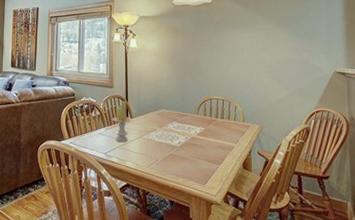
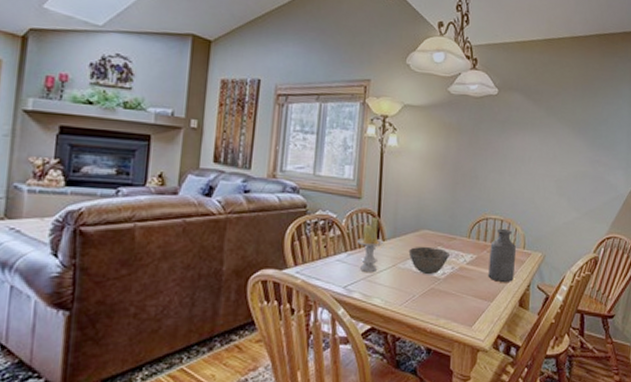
bowl: none [151,122,183,144] -> present [408,246,450,275]
bottle: none [215,106,237,149] -> present [488,228,516,282]

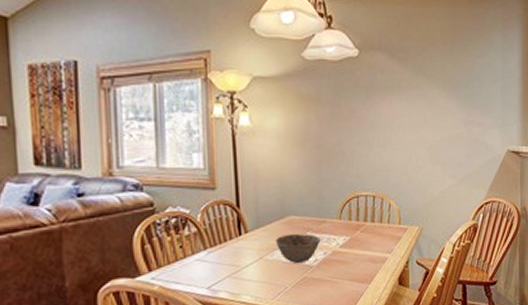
candle: present [356,217,385,273] -> none [216,208,247,270]
bottle: present [488,228,516,282] -> none [363,205,391,262]

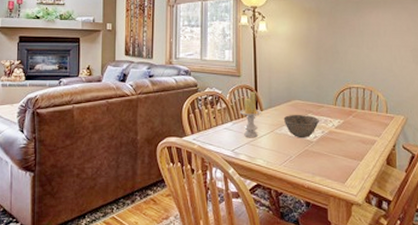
candle: none [216,208,247,270] -> present [239,91,262,138]

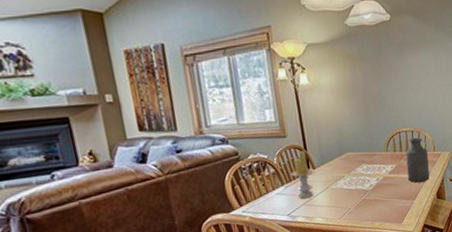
bowl: present [283,114,319,139] -> none [337,165,373,190]
bottle: none [355,95,379,143] -> present [406,137,430,183]

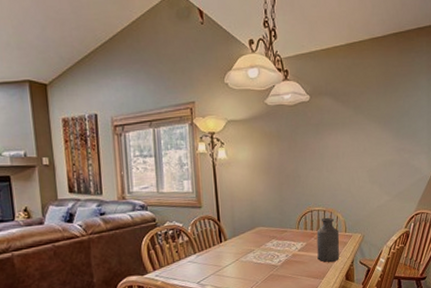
candle: present [290,150,315,199] -> none [203,222,227,269]

